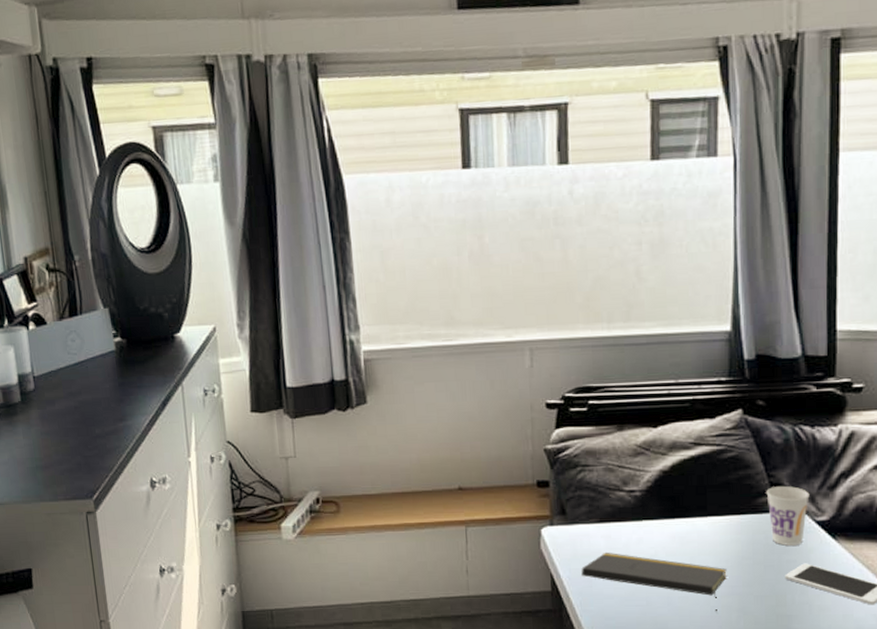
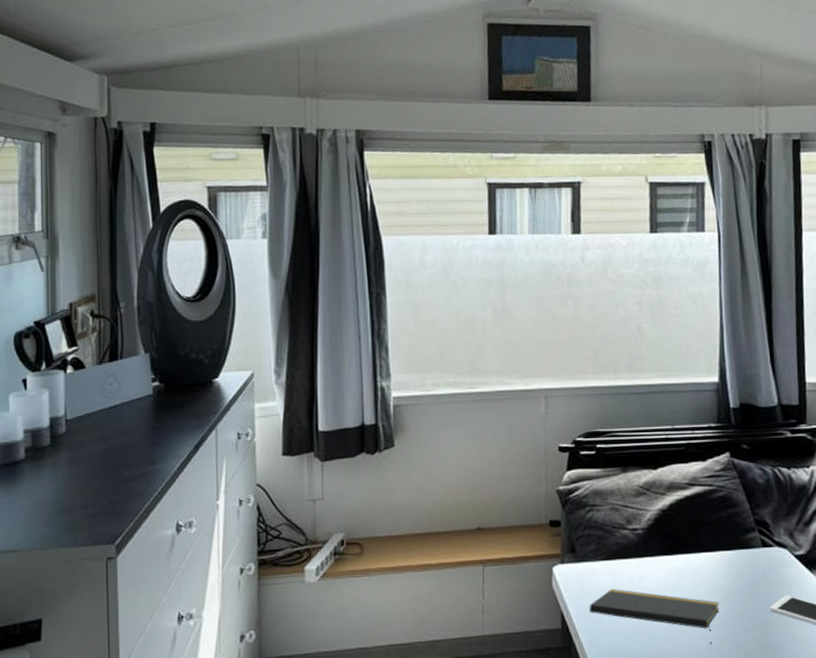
cup: present [766,485,810,546] -> none [751,522,789,579]

